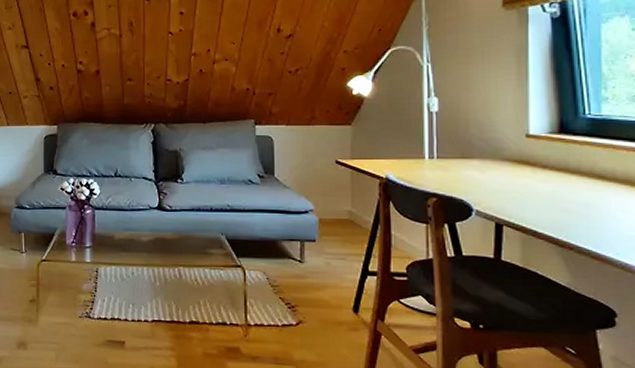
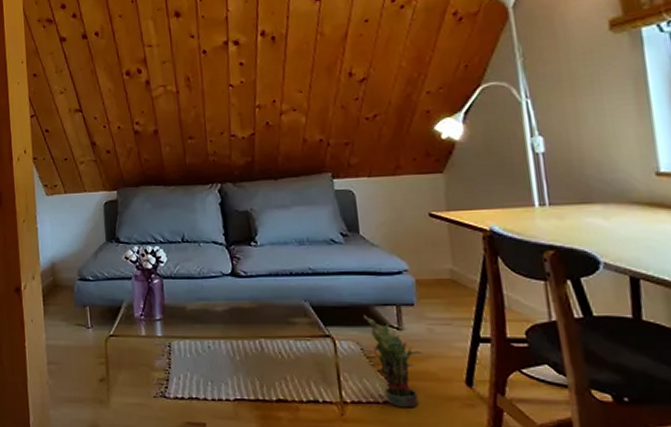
potted plant: none [272,248,319,331] -> present [363,315,423,408]

